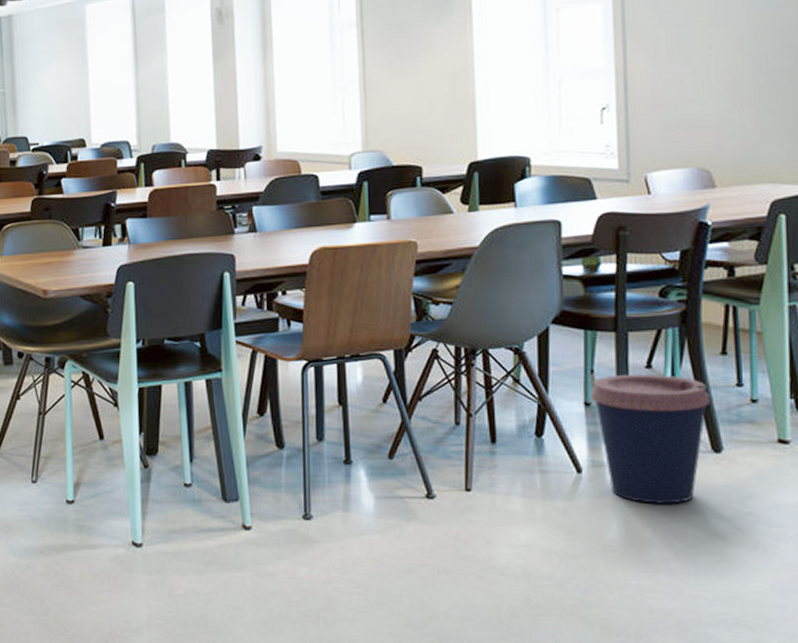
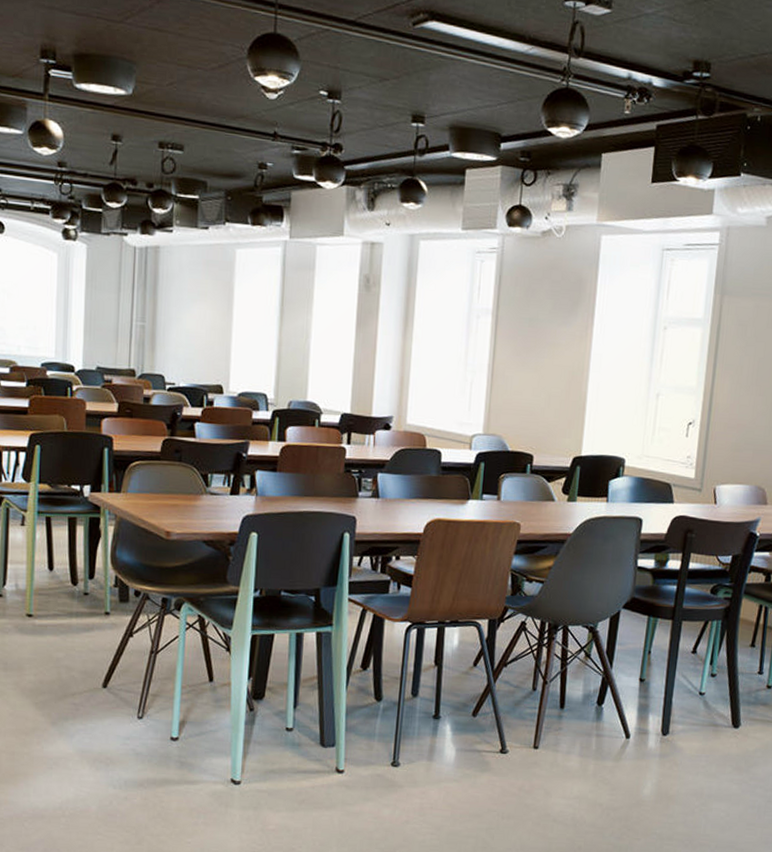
coffee cup: present [591,374,710,504] -> none [646,657,737,768]

